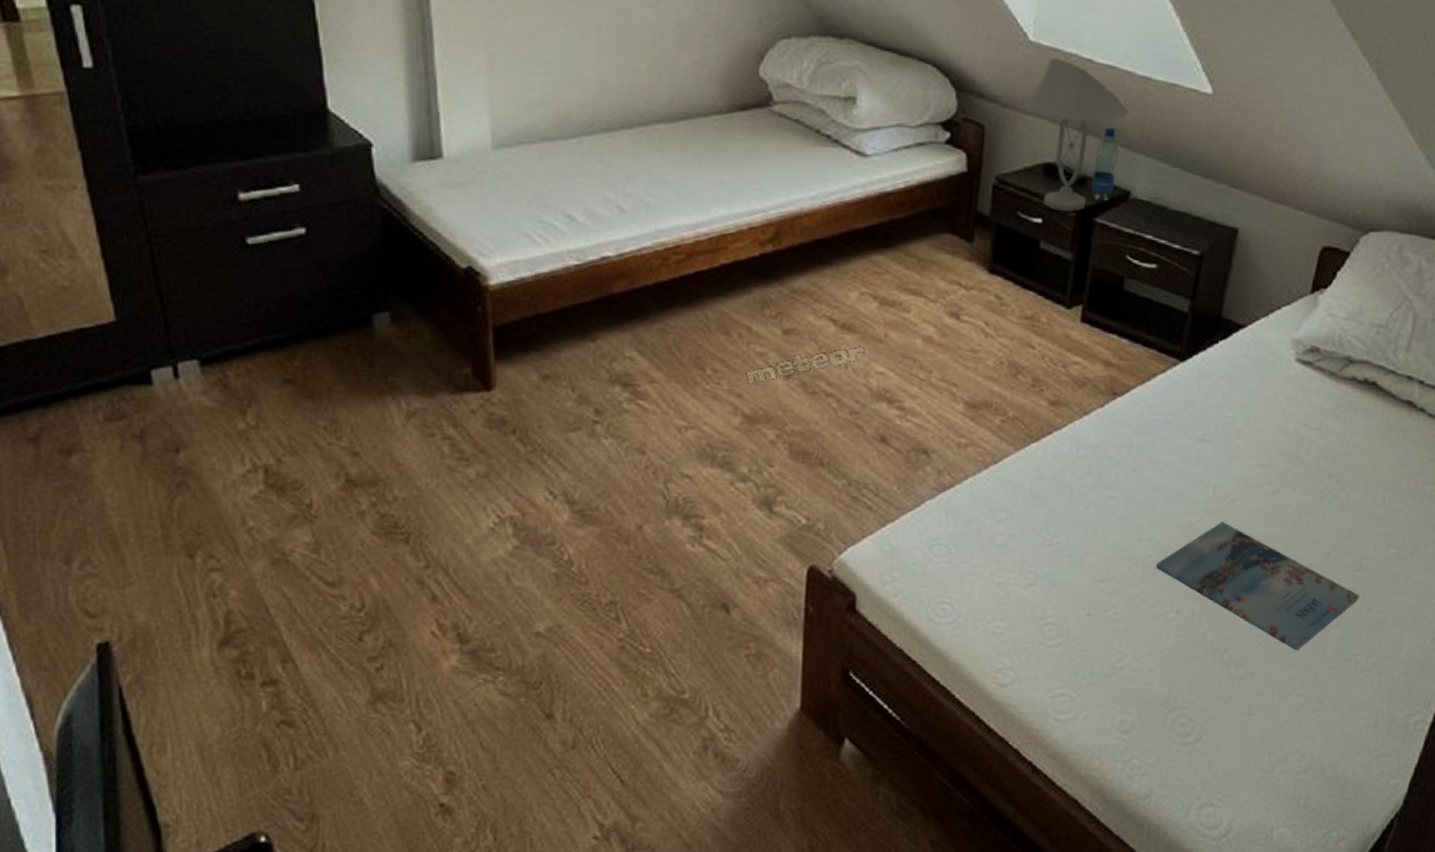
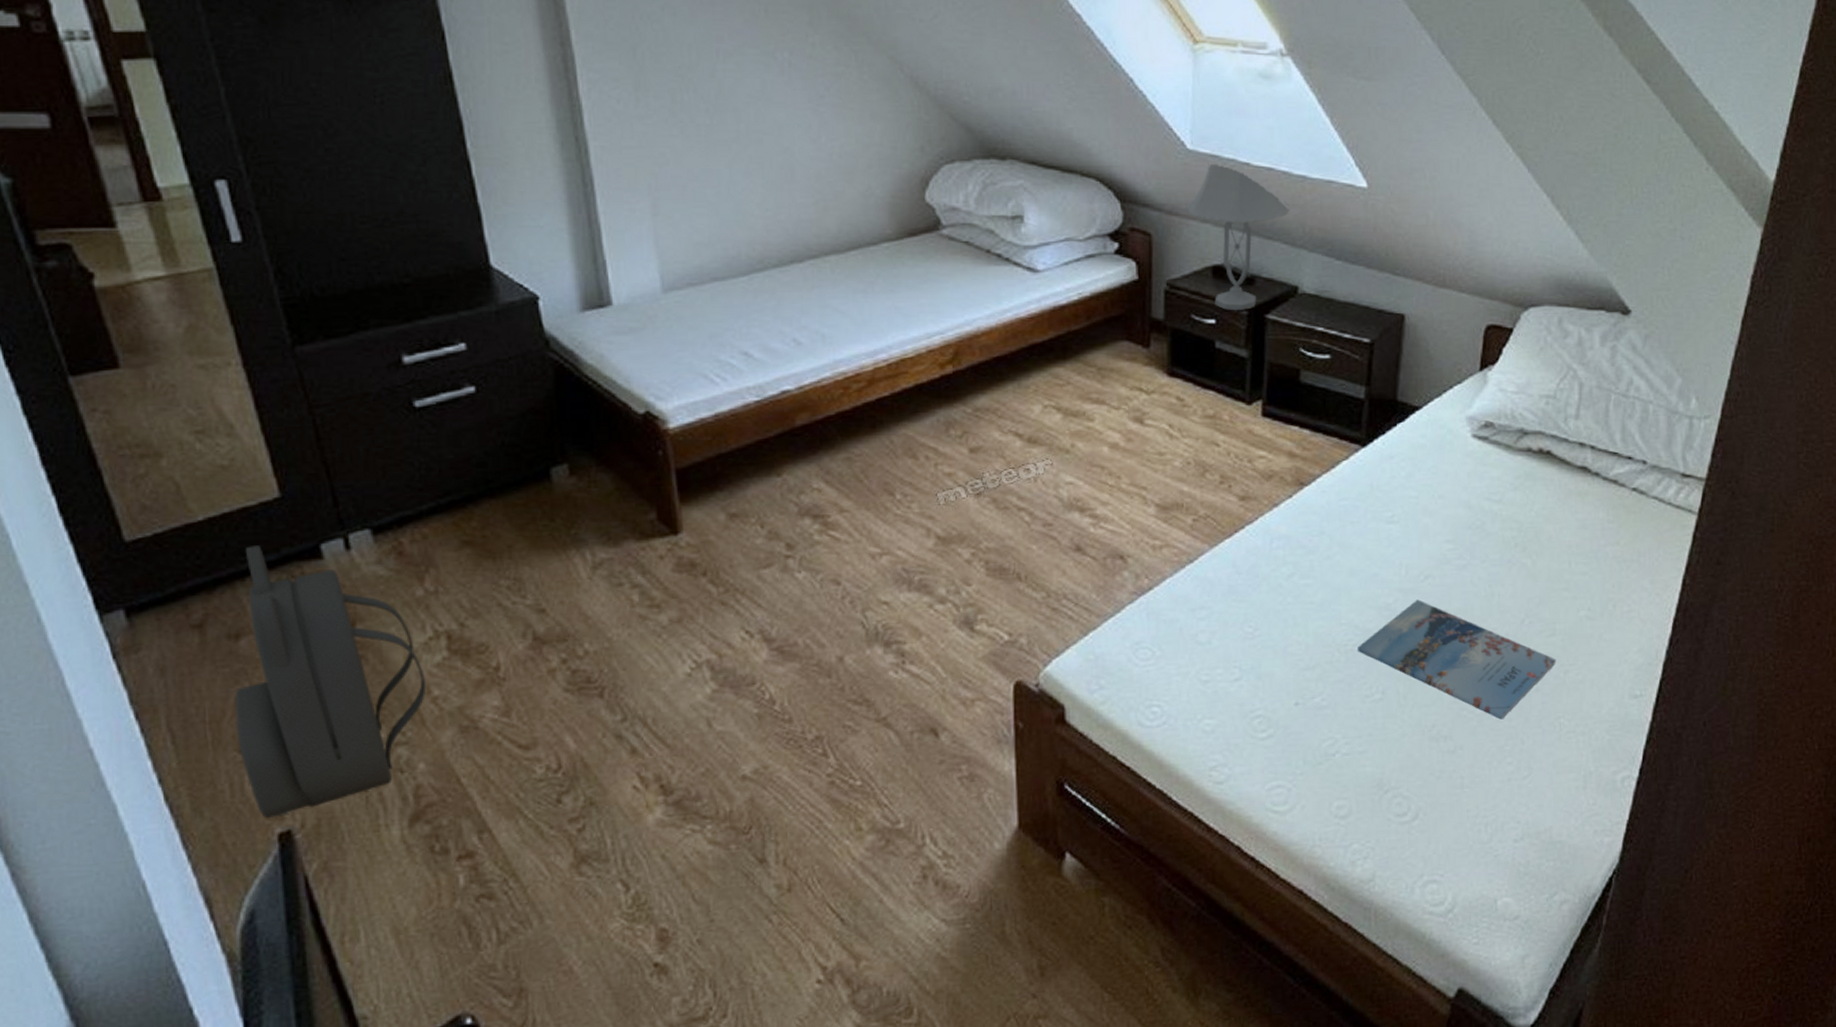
backpack: none [63,366,243,629] -> present [234,546,427,819]
bottle: present [1090,128,1119,201] -> none [1259,227,1283,298]

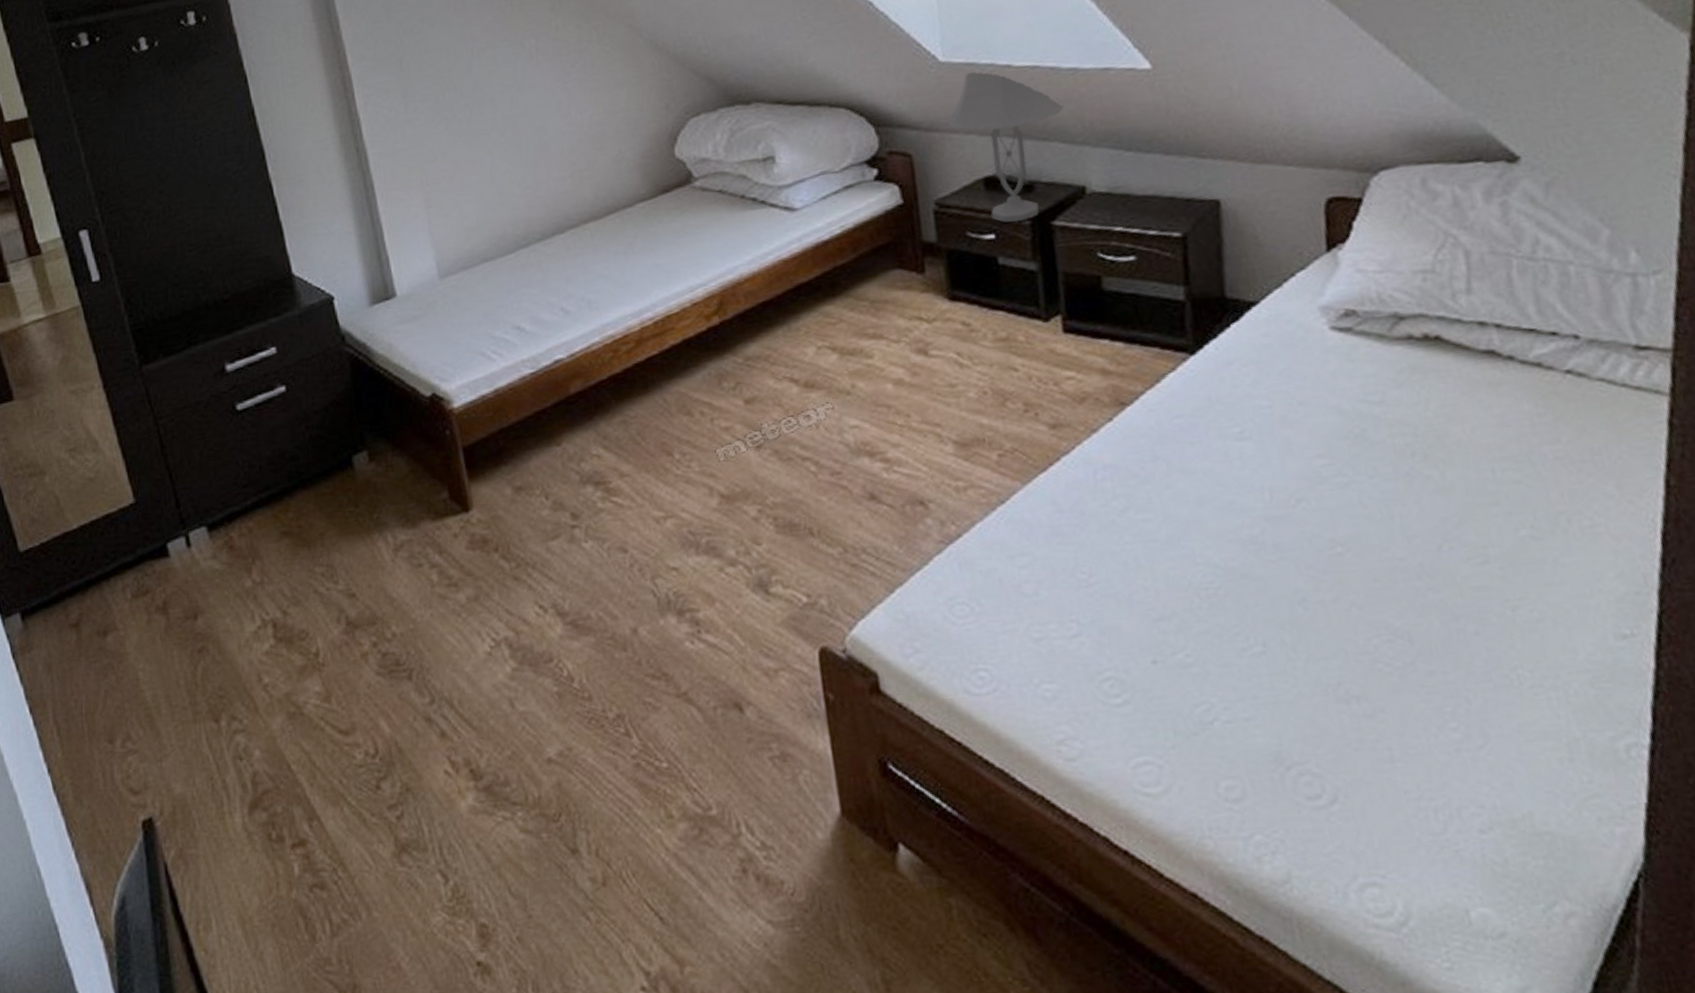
backpack: present [234,546,427,819] -> none [104,548,258,807]
magazine: present [1358,599,1556,720] -> none [1222,528,1498,673]

